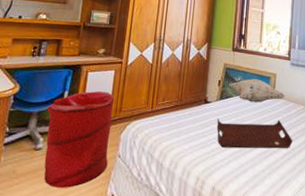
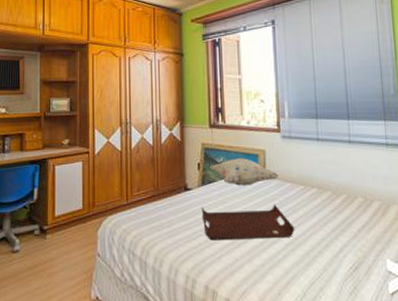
laundry hamper: present [44,90,115,188] -> none [18,185,88,291]

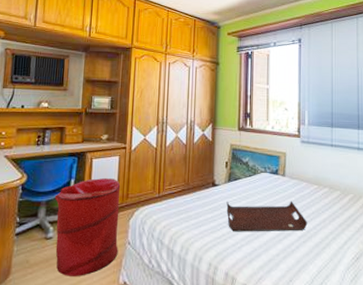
laundry hamper: none [18,185,88,291] -> present [54,177,121,276]
decorative pillow: present [209,158,279,186] -> none [235,159,297,184]

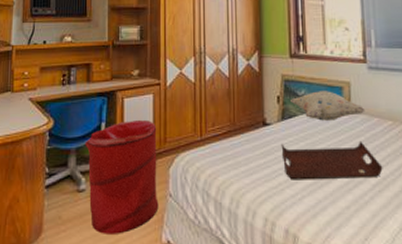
decorative pillow: none [235,159,297,184] -> present [289,91,365,121]

